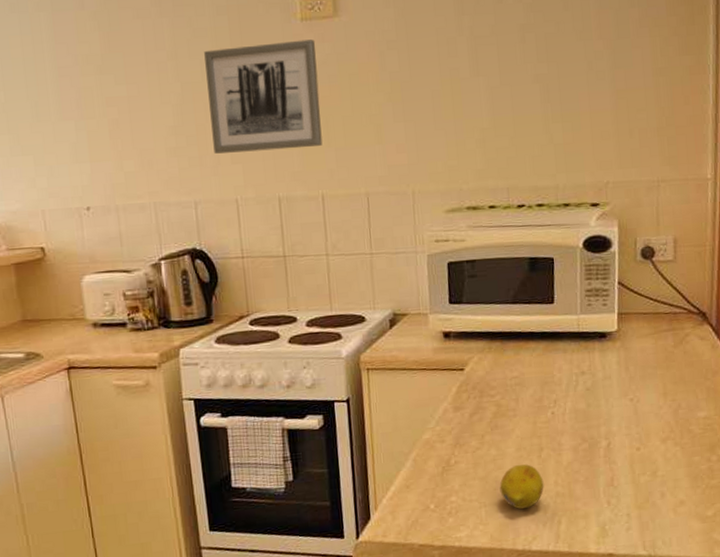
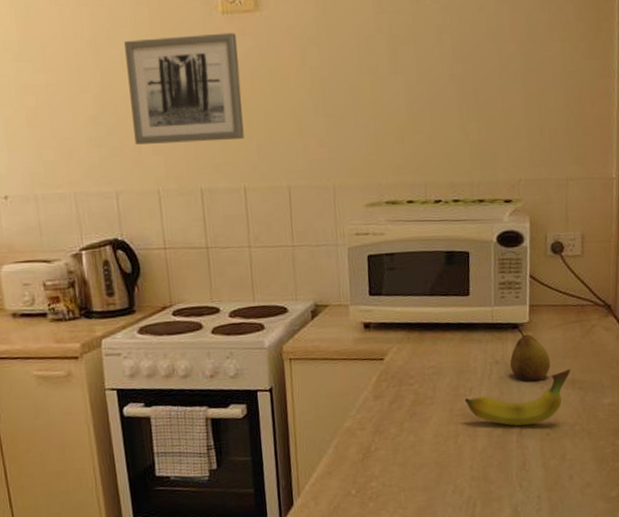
fruit: present [499,464,544,509] -> none [418,450,460,493]
fruit: none [548,379,663,440] -> present [464,368,571,426]
fruit: none [597,337,640,394] -> present [509,328,550,382]

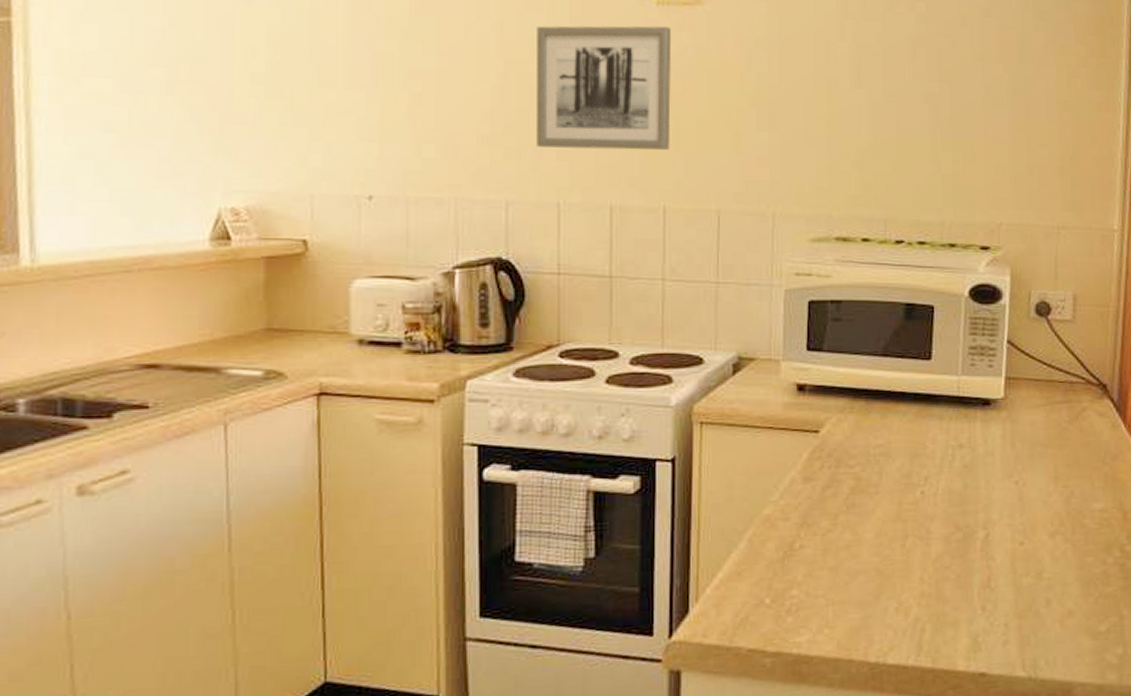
fruit: present [464,368,571,426] -> none [917,460,1054,530]
fruit: present [509,328,550,382] -> none [977,405,1028,474]

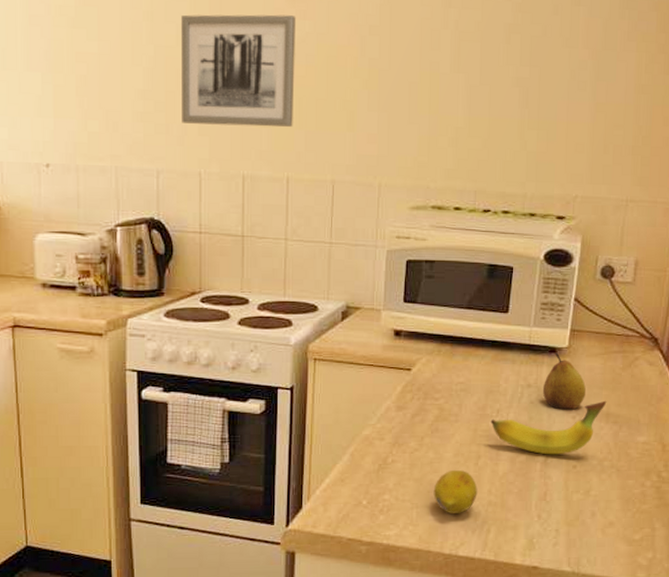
fruit: none [852,554,907,610] -> present [433,470,478,513]
fruit: none [917,460,1054,530] -> present [490,400,607,455]
fruit: none [977,405,1028,474] -> present [542,352,586,410]

